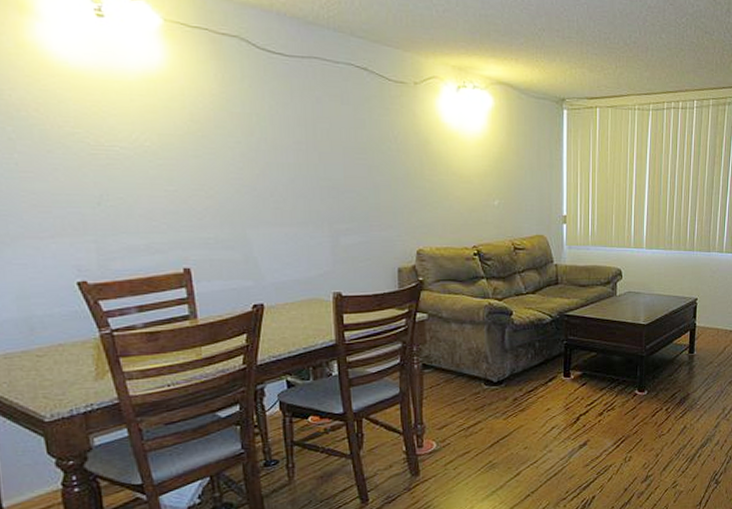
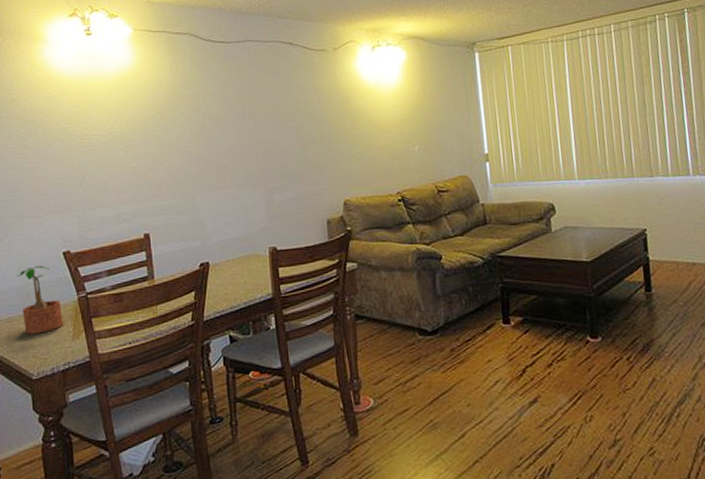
potted plant: none [13,296,82,373] -> present [15,265,63,335]

